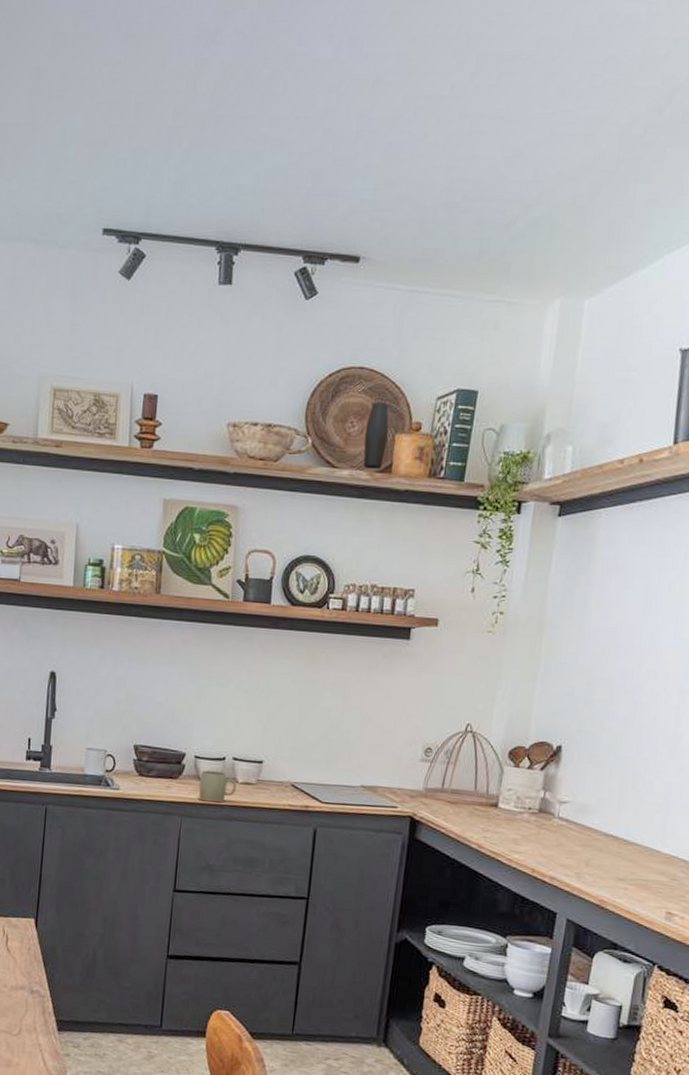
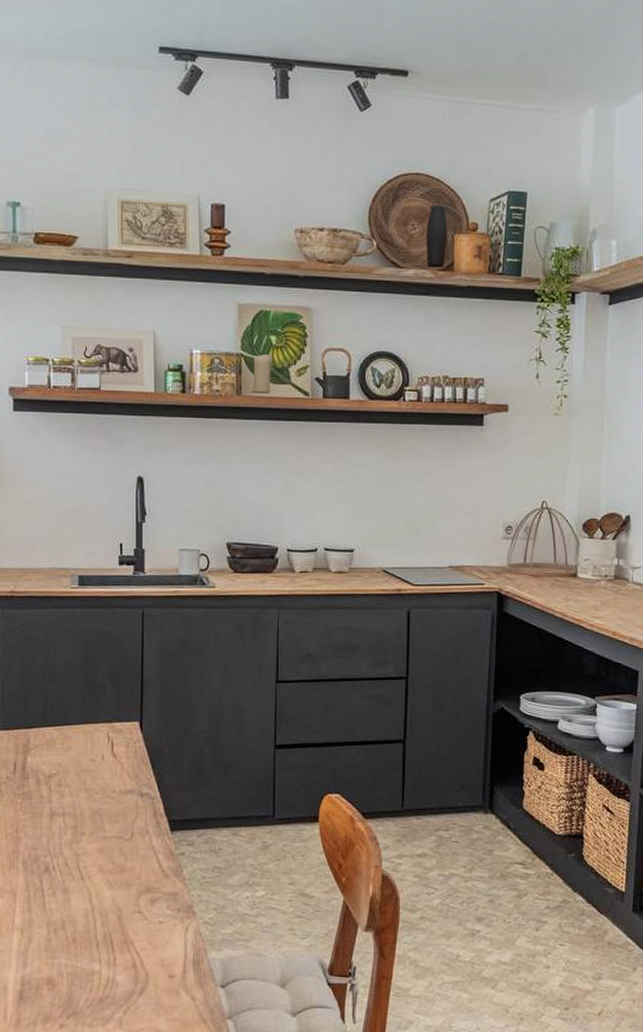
candle: none [170,550,195,593] -> present [250,352,272,393]
mug: present [198,770,236,803] -> none [293,563,330,593]

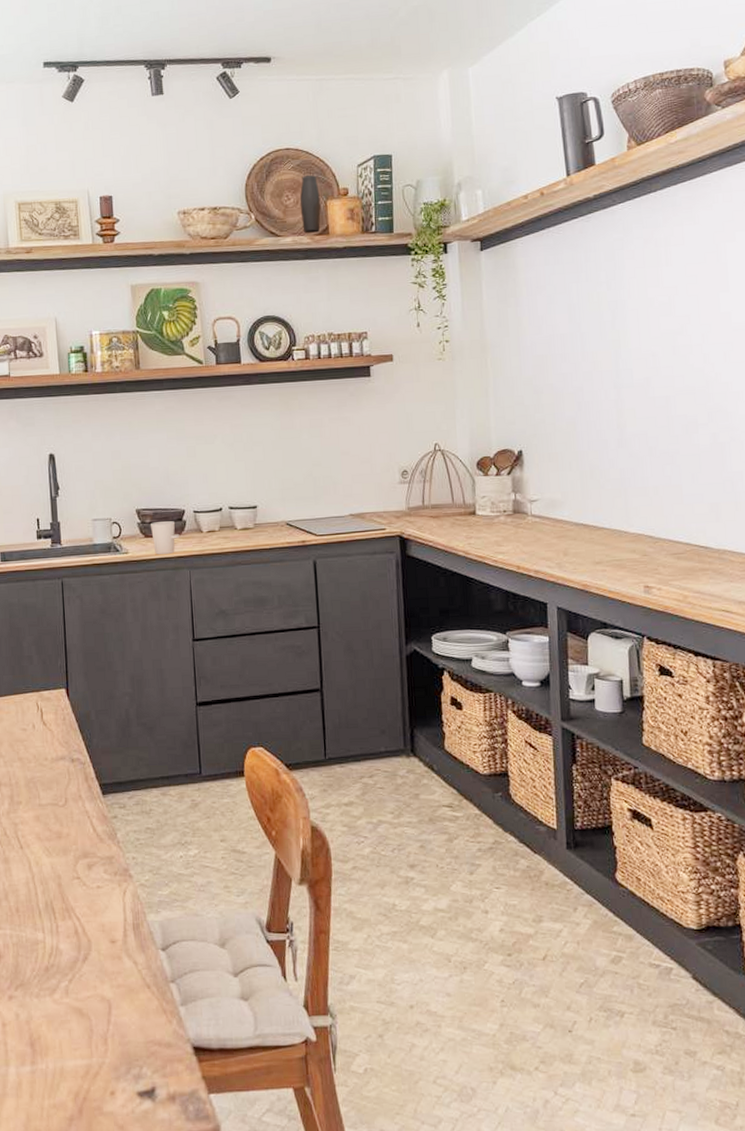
cup: none [241,557,271,593] -> present [151,521,180,555]
candle: present [250,352,272,393] -> none [148,327,167,366]

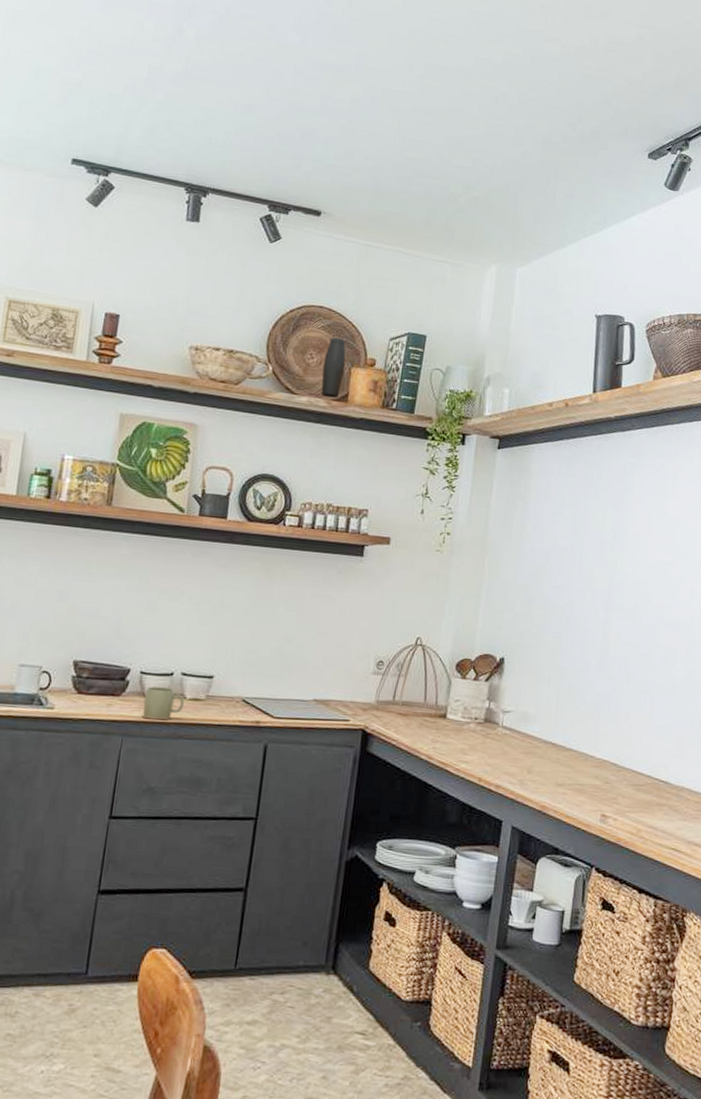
cup: present [151,521,180,555] -> none [85,678,119,717]
mug: none [201,522,236,552] -> present [142,686,184,721]

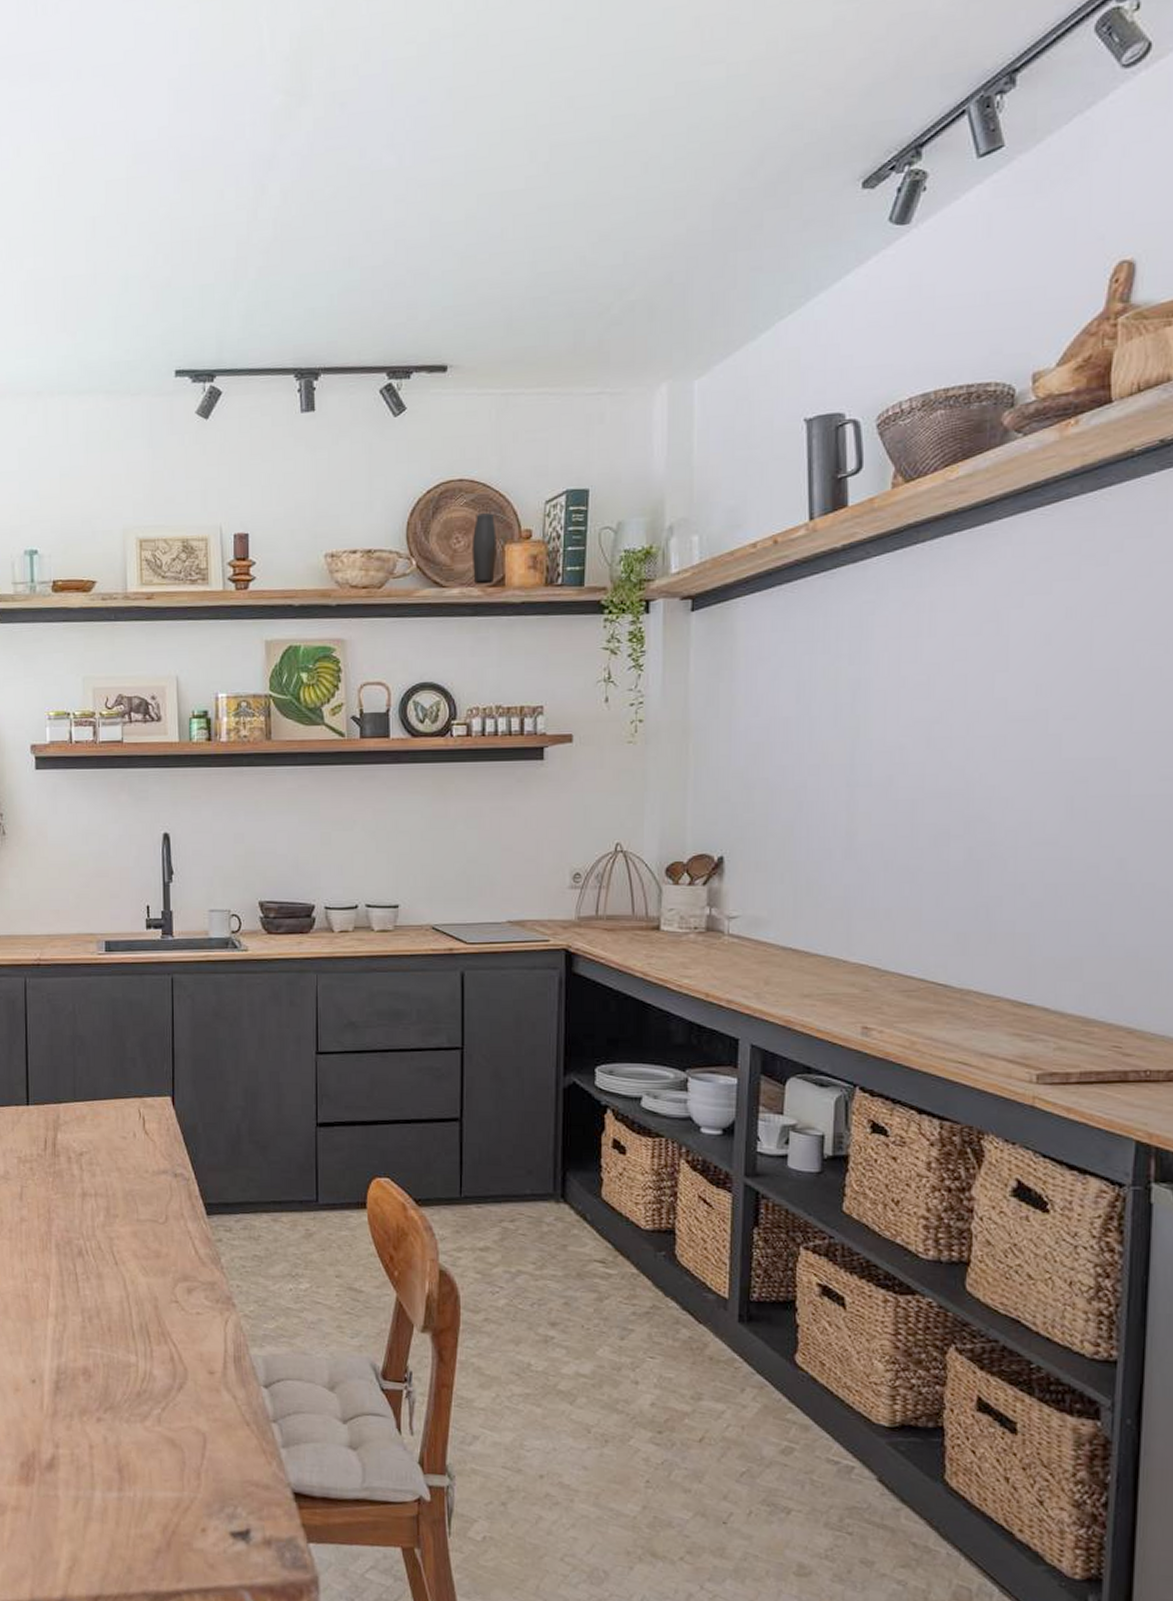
mug: present [142,686,184,721] -> none [332,921,372,954]

